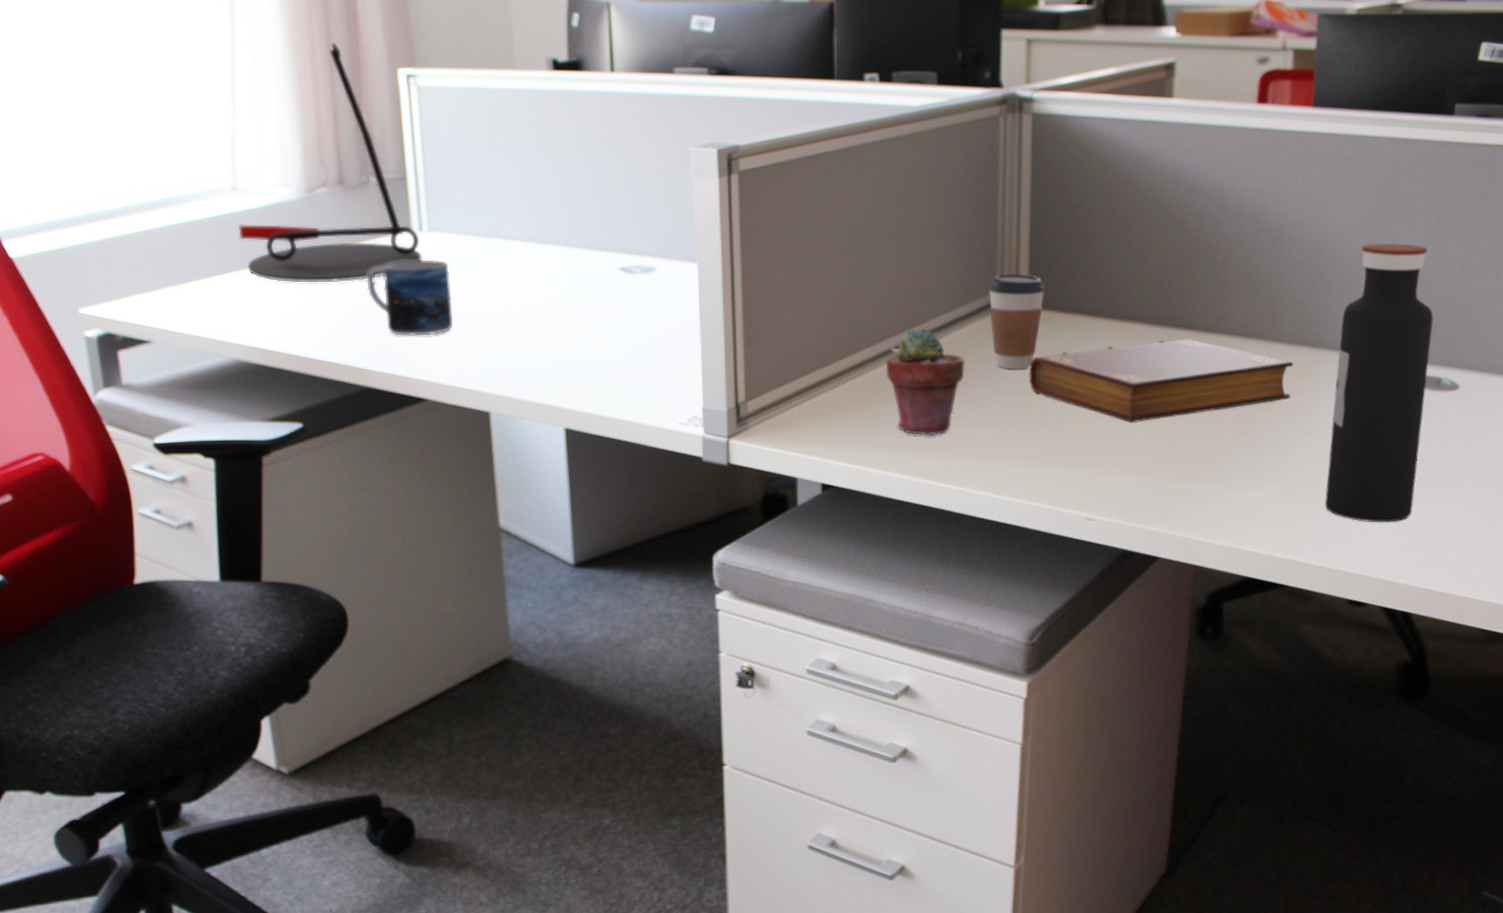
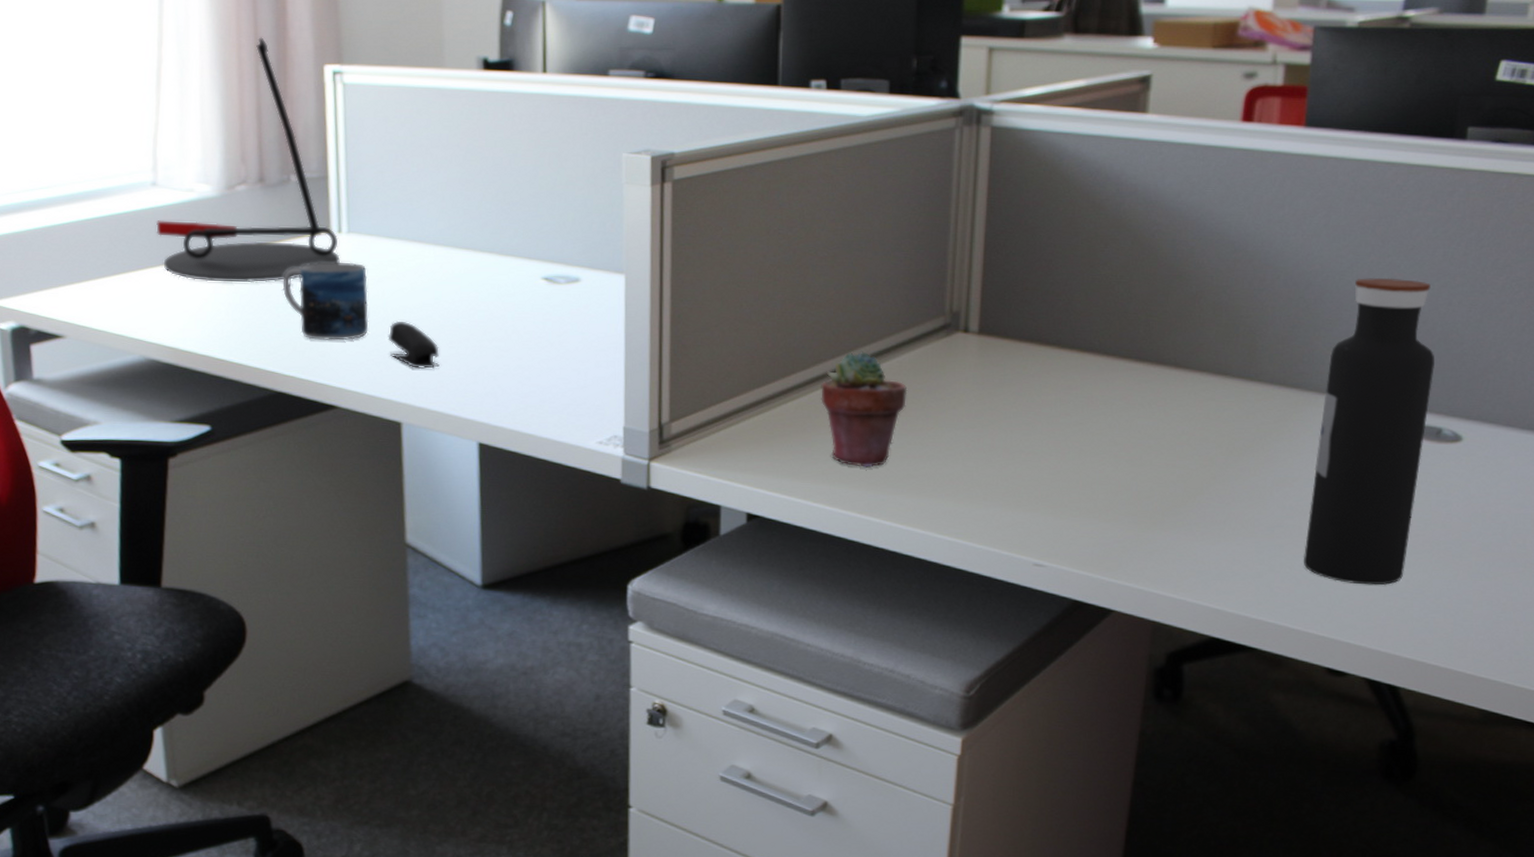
stapler: none [472,314,524,360] -> present [388,321,440,369]
coffee cup: present [989,273,1045,370] -> none [936,296,998,400]
book: present [1029,338,1293,423] -> none [977,373,1272,464]

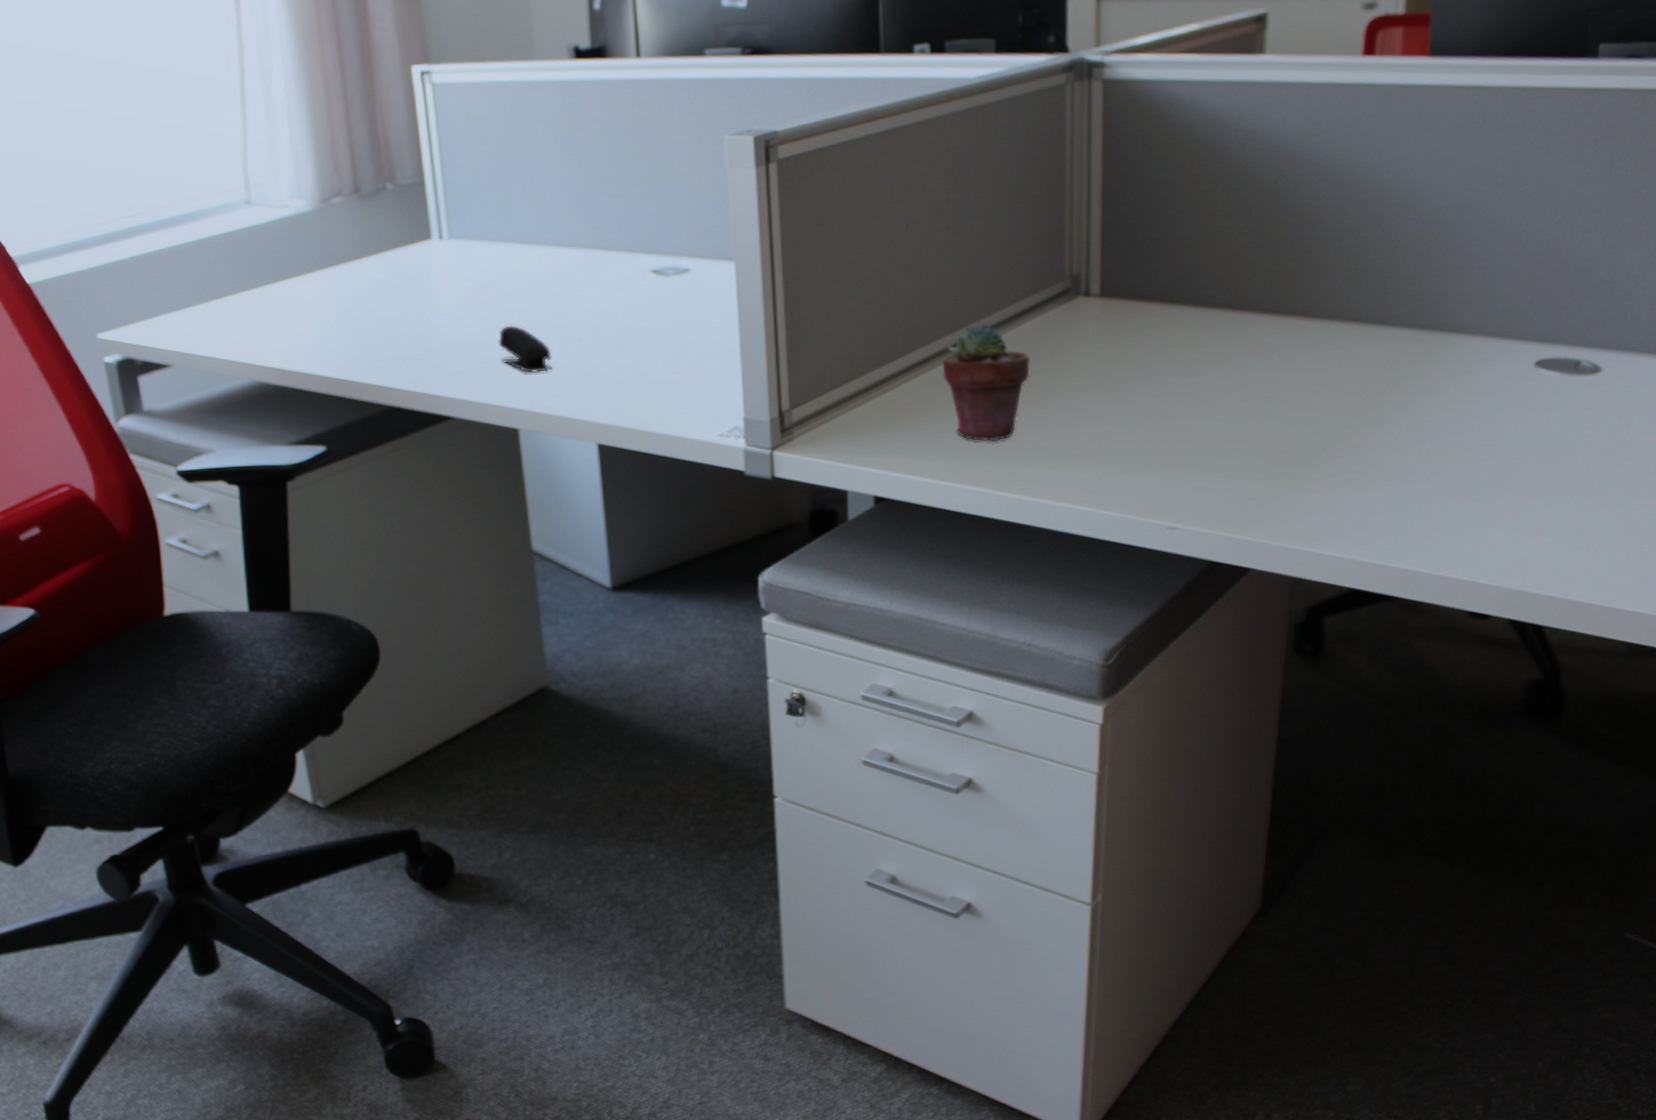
desk lamp: present [156,37,340,282] -> none [254,41,443,299]
mug: present [281,262,369,340] -> none [386,269,478,351]
water bottle: present [1303,277,1434,586] -> none [1441,208,1571,526]

